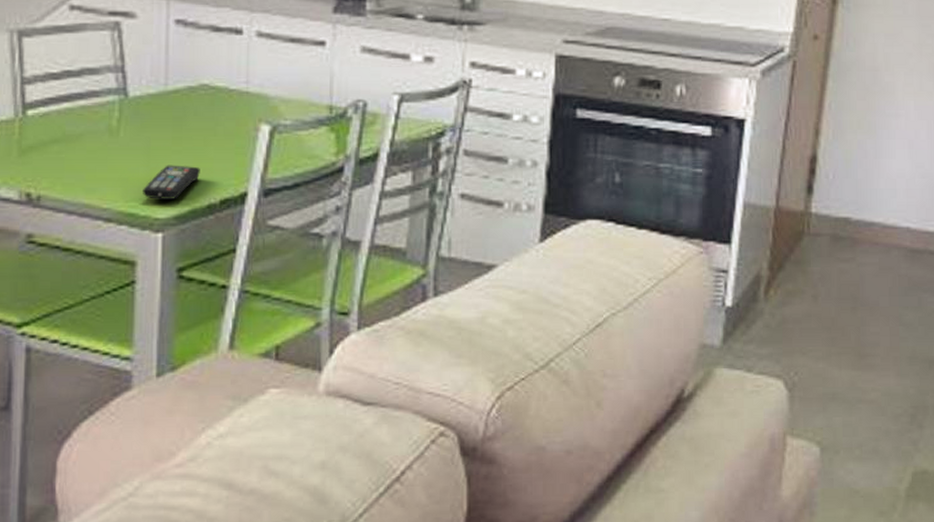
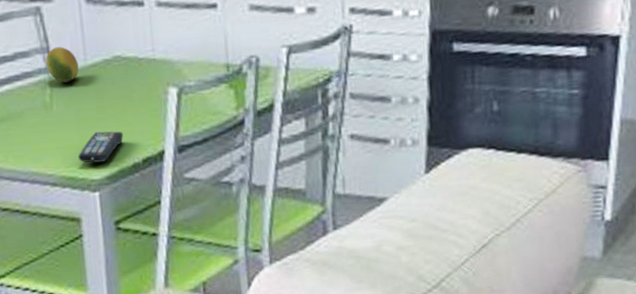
fruit: none [117,67,157,107] -> present [45,47,79,83]

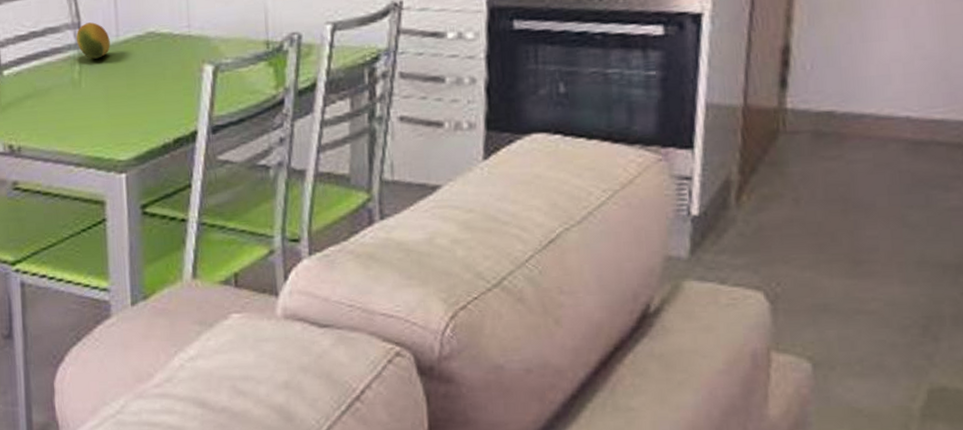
remote control: present [78,131,123,163] -> none [105,109,154,143]

